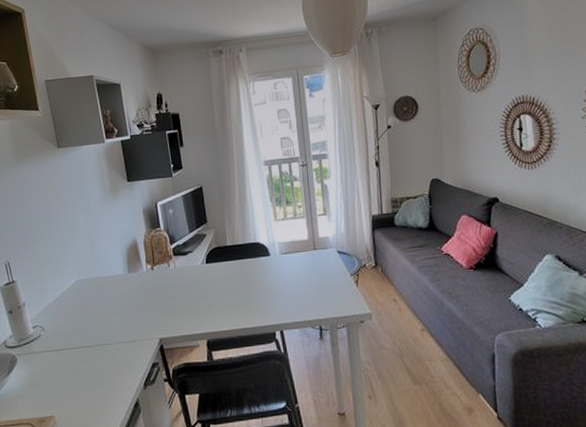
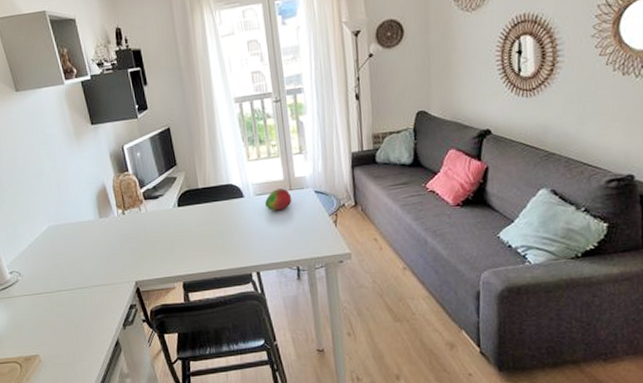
fruit: none [290,248,316,270] -> present [265,188,292,211]

